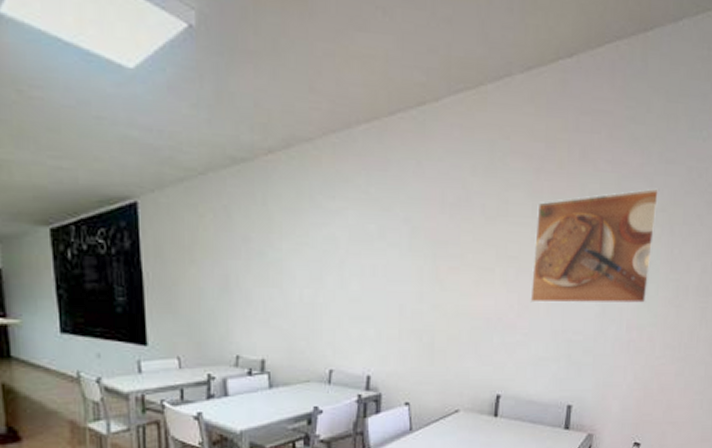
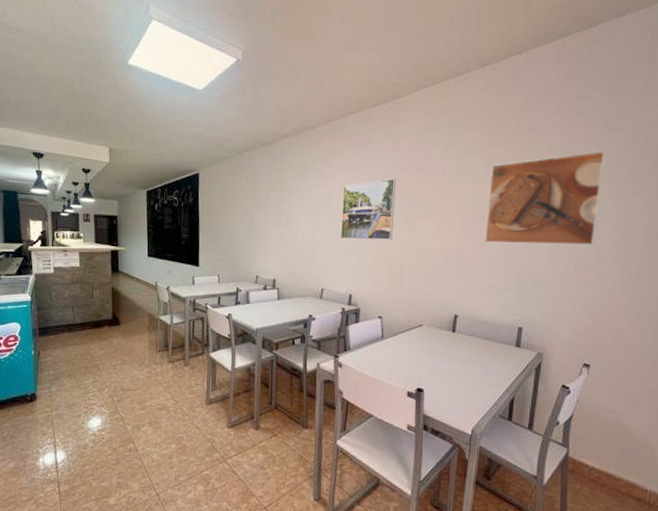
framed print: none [353,217,424,301] -> present [341,178,397,240]

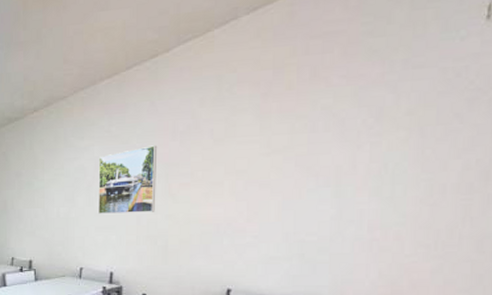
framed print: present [485,150,606,245] -> none [260,93,405,209]

